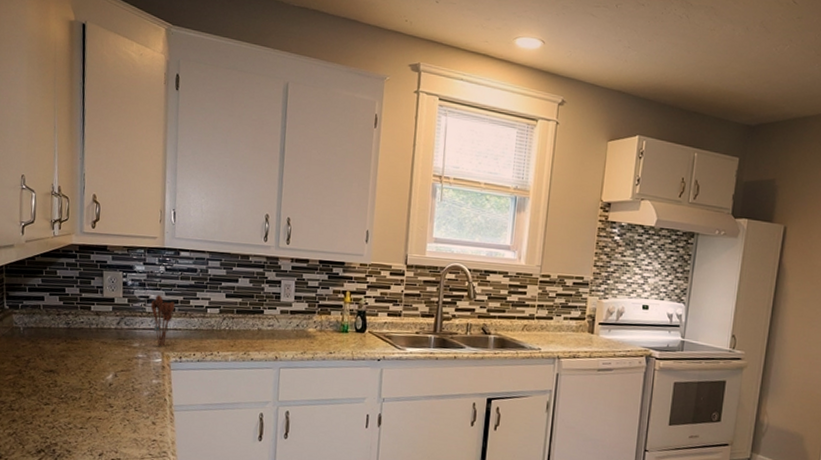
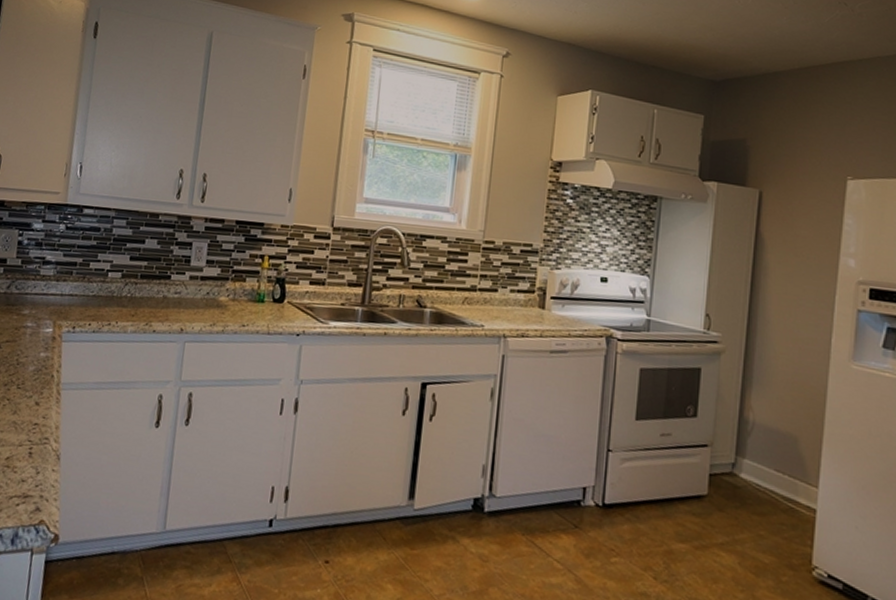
utensil holder: present [150,294,176,346] -> none [45,255,74,314]

